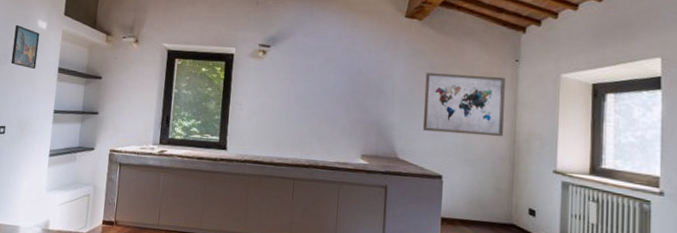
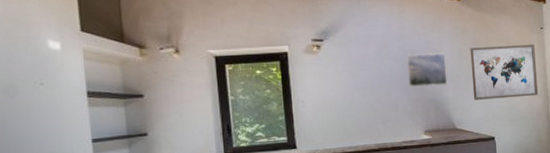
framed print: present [10,24,40,69] -> none [18,48,57,97]
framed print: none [350,71,397,110] -> present [407,53,448,87]

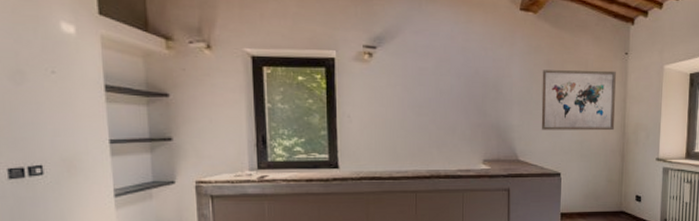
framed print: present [407,53,448,87] -> none [468,71,514,111]

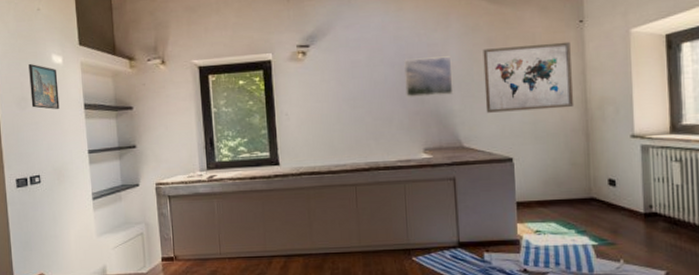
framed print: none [26,29,71,88] -> present [28,63,60,109]
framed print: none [468,71,514,111] -> present [404,56,454,97]

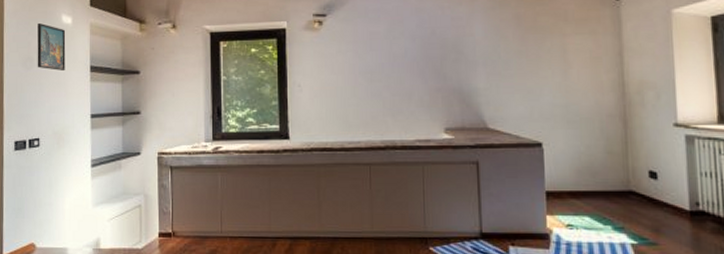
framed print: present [404,56,454,97] -> none [426,31,478,73]
wall art: present [483,41,574,113] -> none [510,20,611,93]

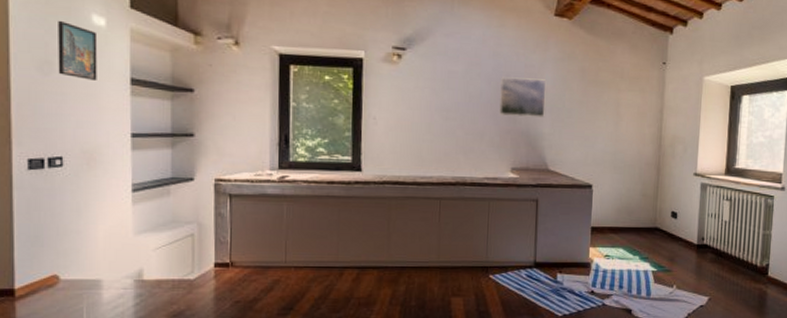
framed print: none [426,31,478,73] -> present [498,76,547,119]

